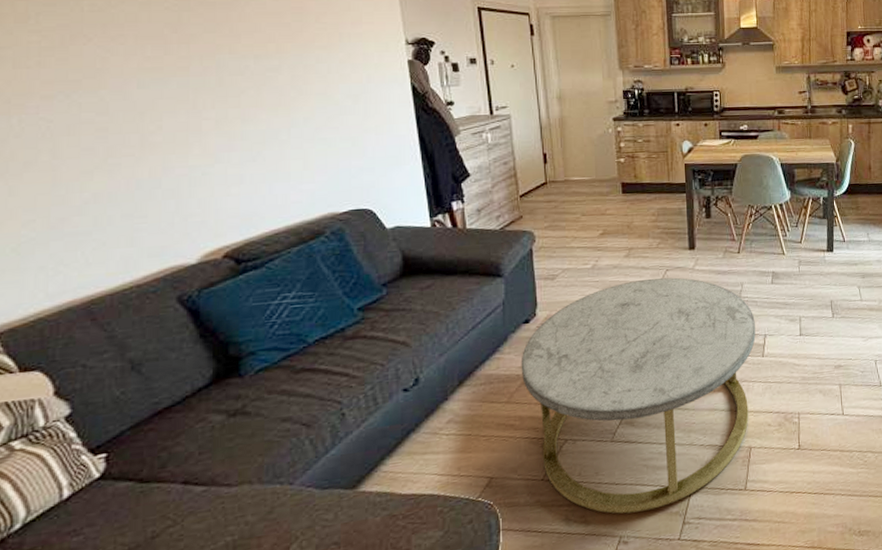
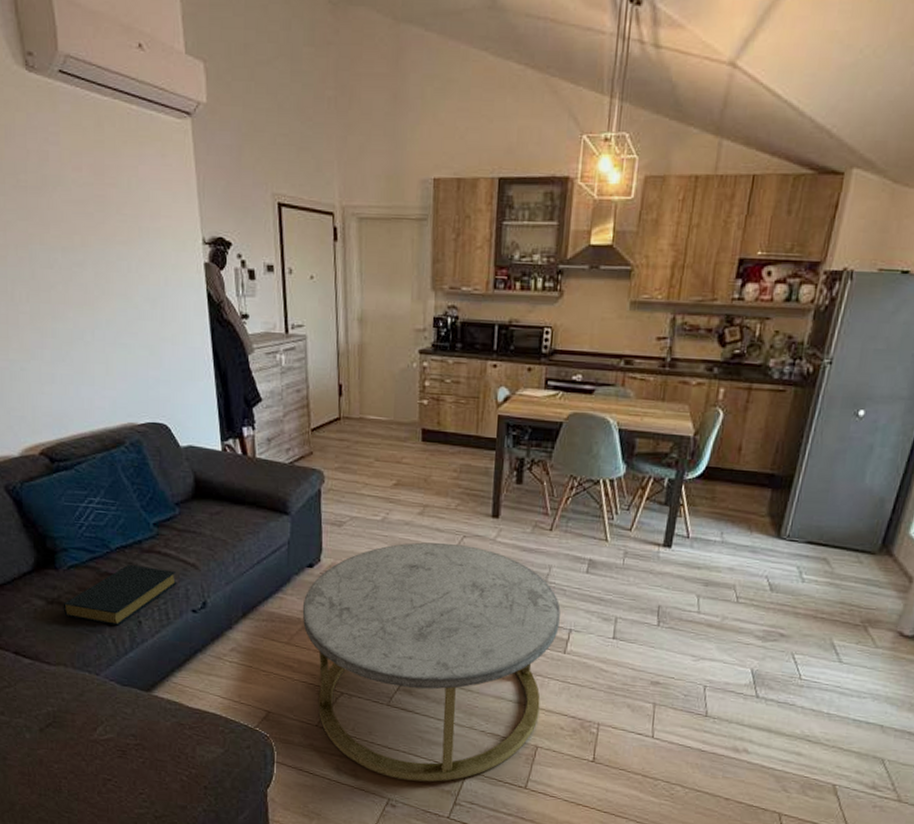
hardback book: none [248,353,386,427] -> present [63,564,177,626]

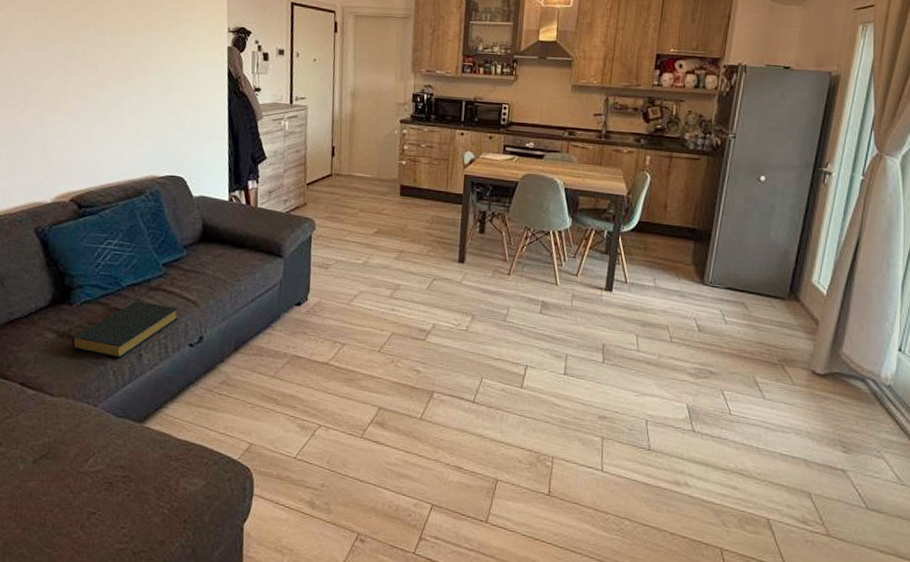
coffee table: present [302,542,561,782] -> none [288,284,518,516]

